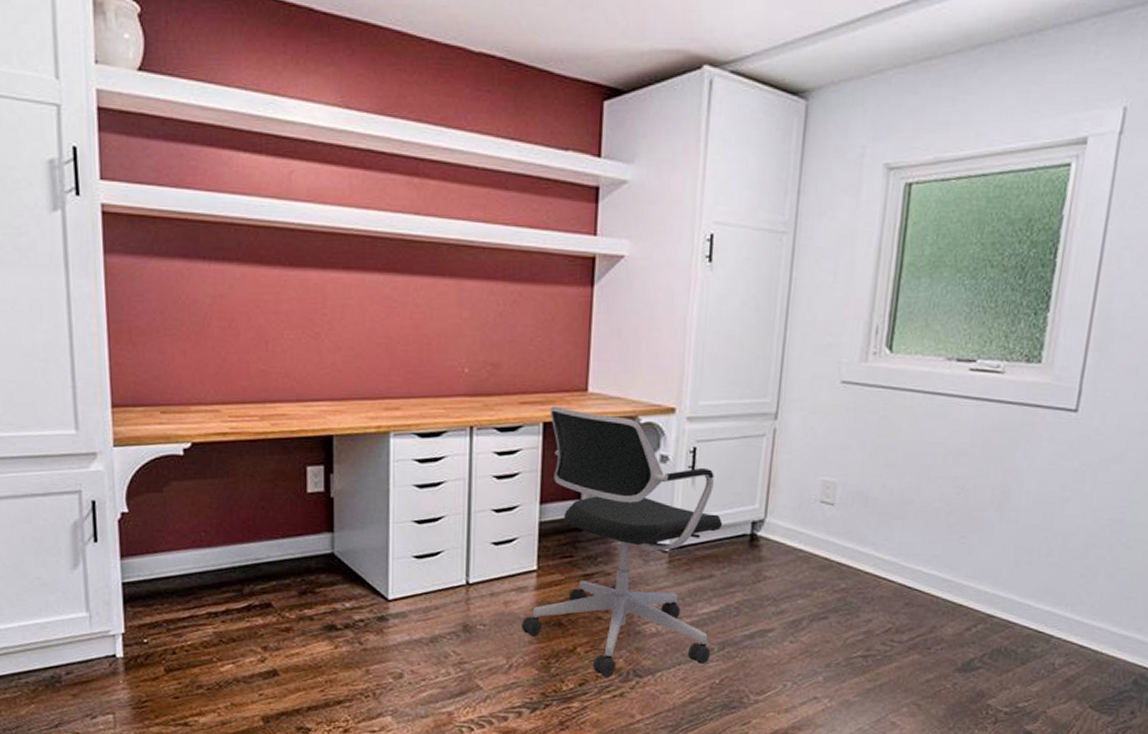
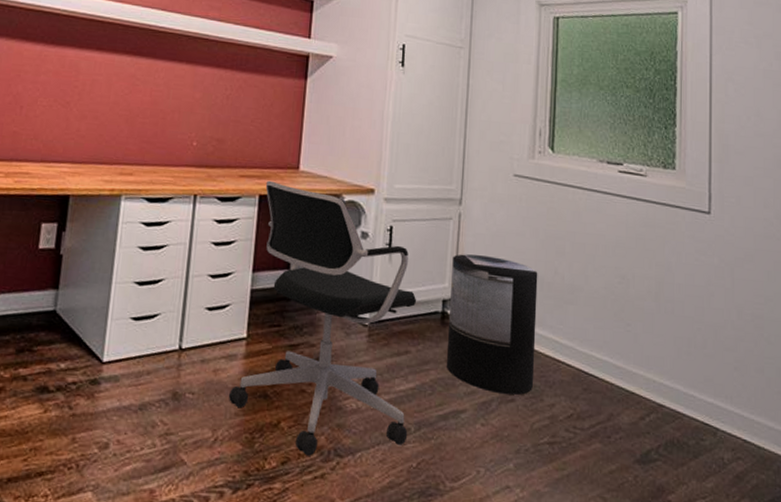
trash can: none [753,472,863,612] -> present [446,254,538,395]

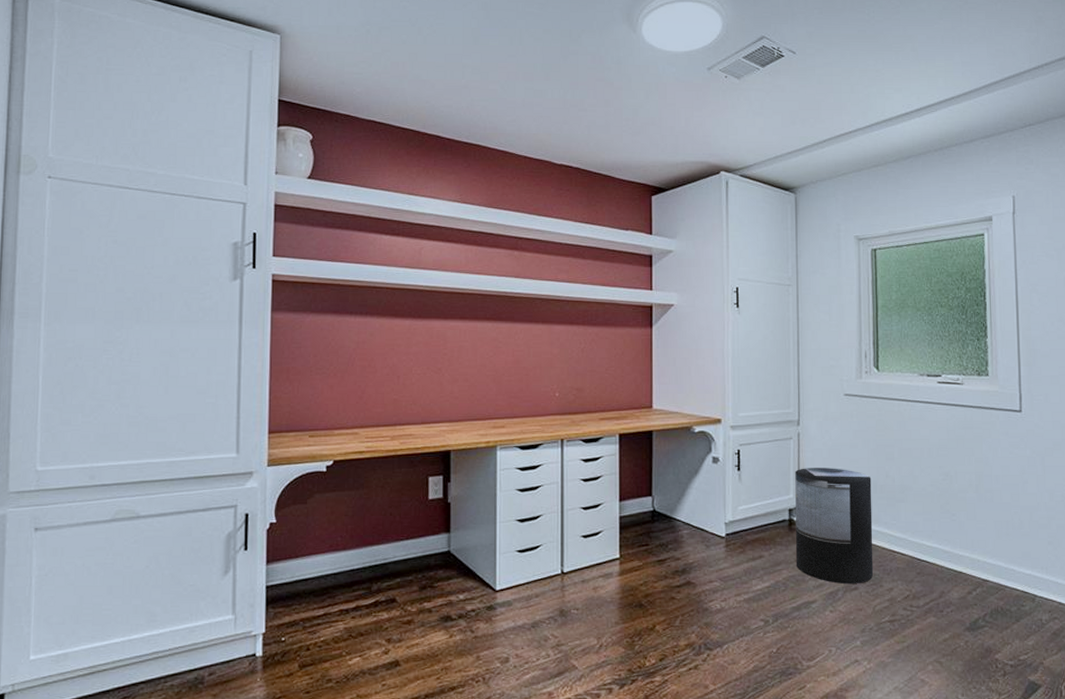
office chair: present [228,180,417,456] -> none [608,420,767,652]

